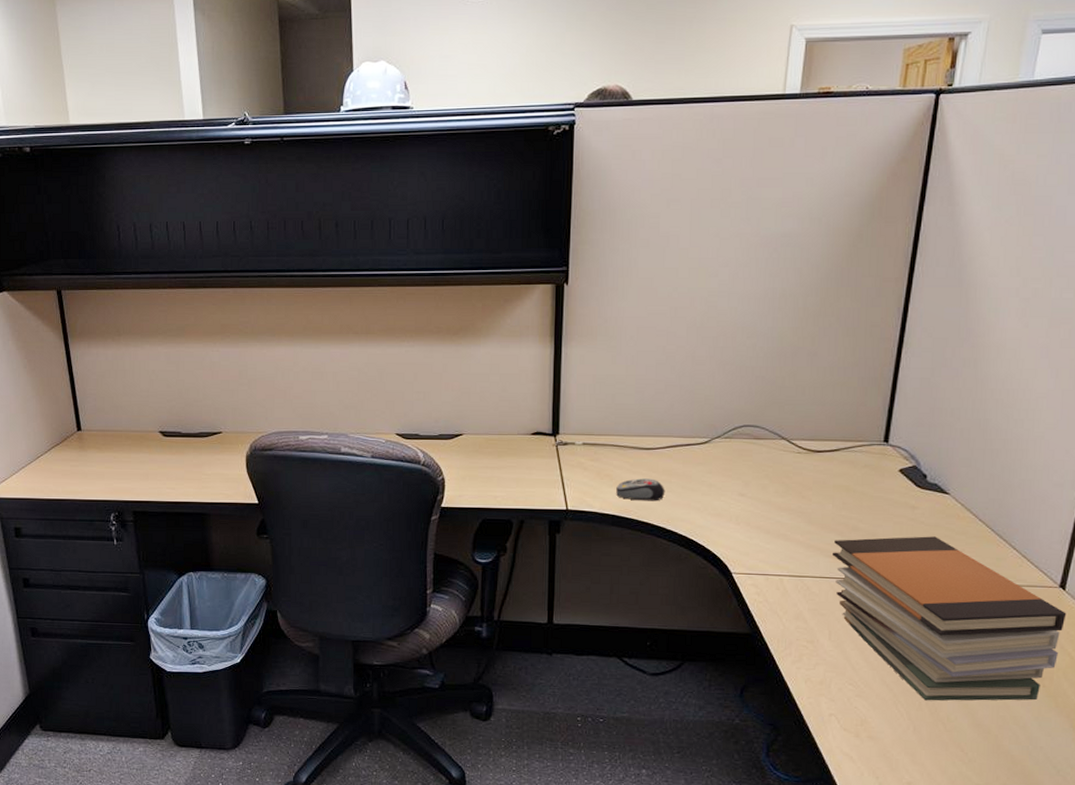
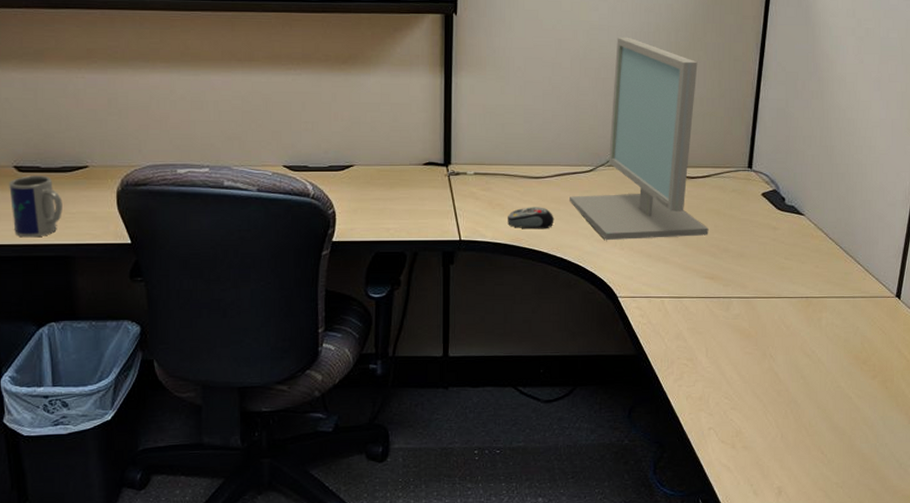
mug: none [155,440,200,496] -> present [9,175,62,238]
computer monitor: none [682,303,836,515] -> present [570,37,709,241]
book stack: present [833,536,1067,701] -> none [707,255,902,409]

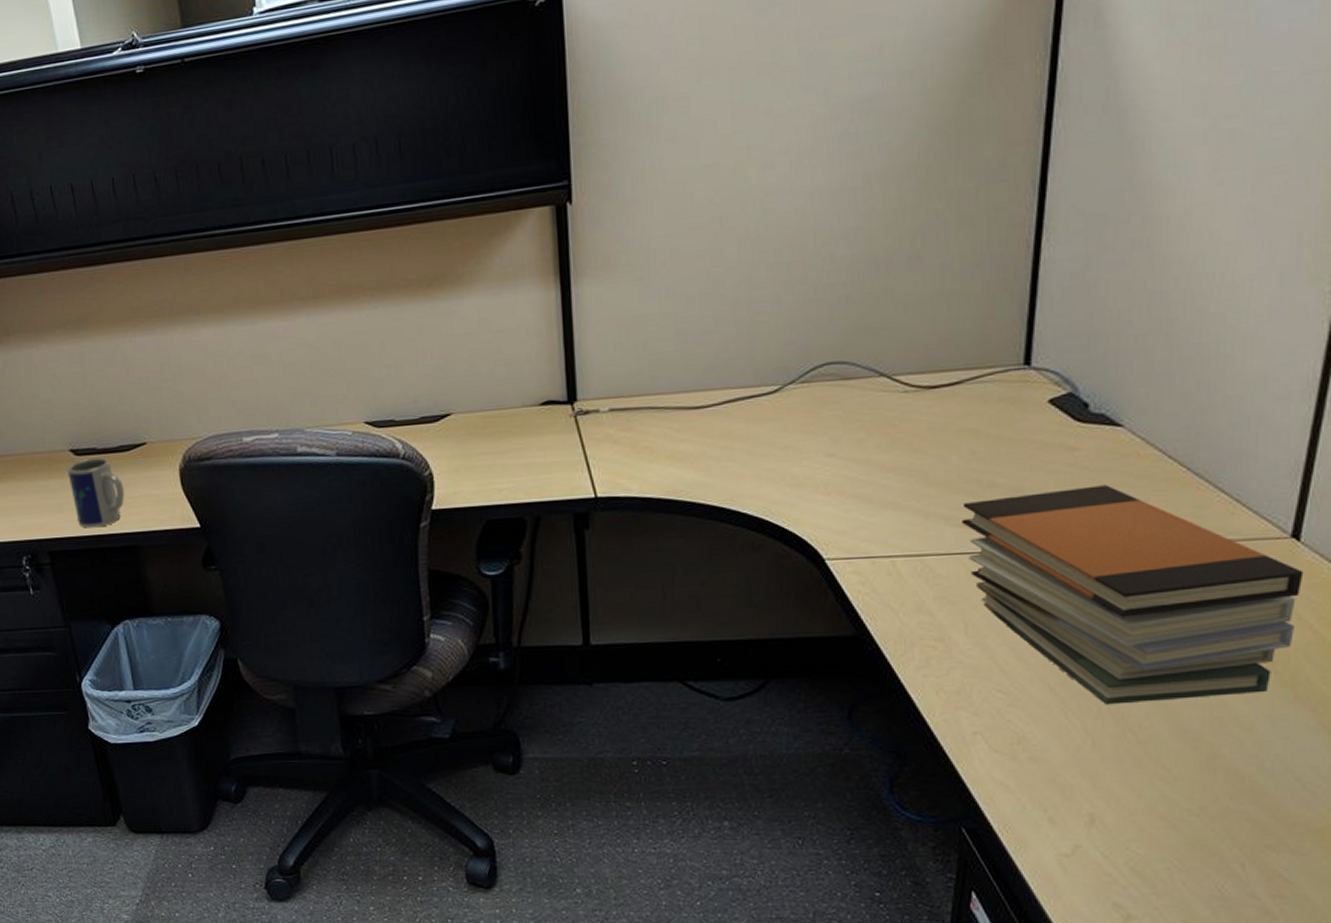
computer mouse: present [508,207,554,229] -> none [659,446,726,477]
computer monitor: present [570,37,709,241] -> none [746,198,962,485]
book stack: none [707,255,902,409] -> present [962,485,1304,705]

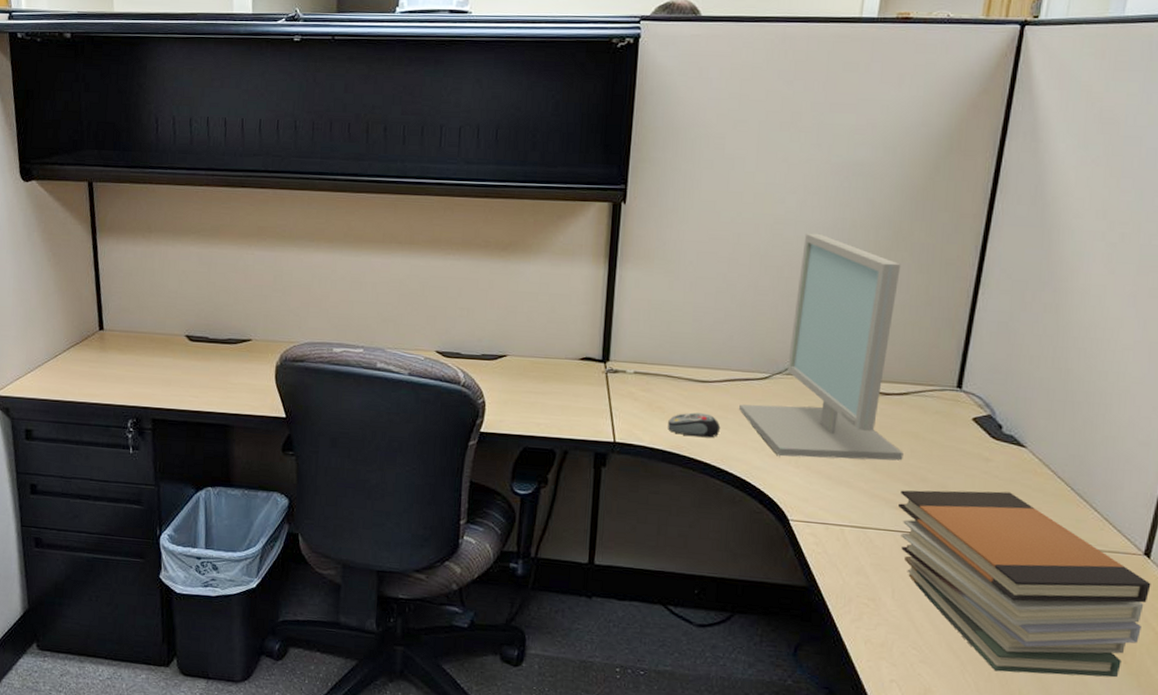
mug: present [67,457,125,528] -> none [180,345,226,405]
computer mouse: none [659,446,726,477] -> present [668,412,721,438]
computer monitor: none [746,198,962,485] -> present [739,233,904,461]

